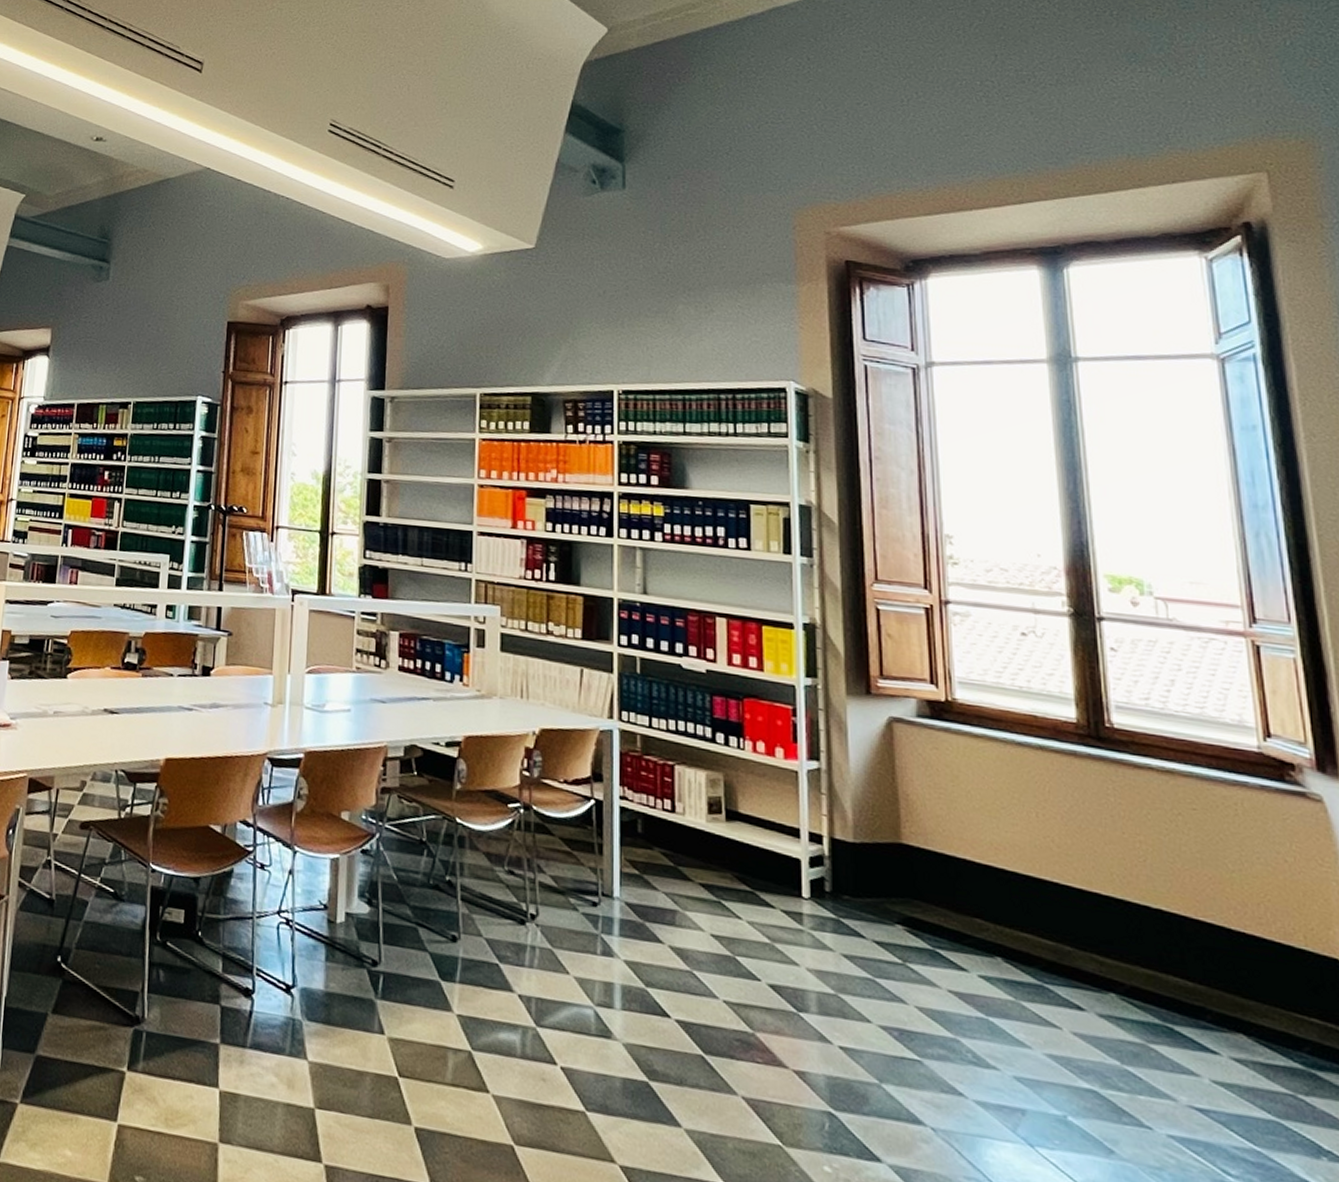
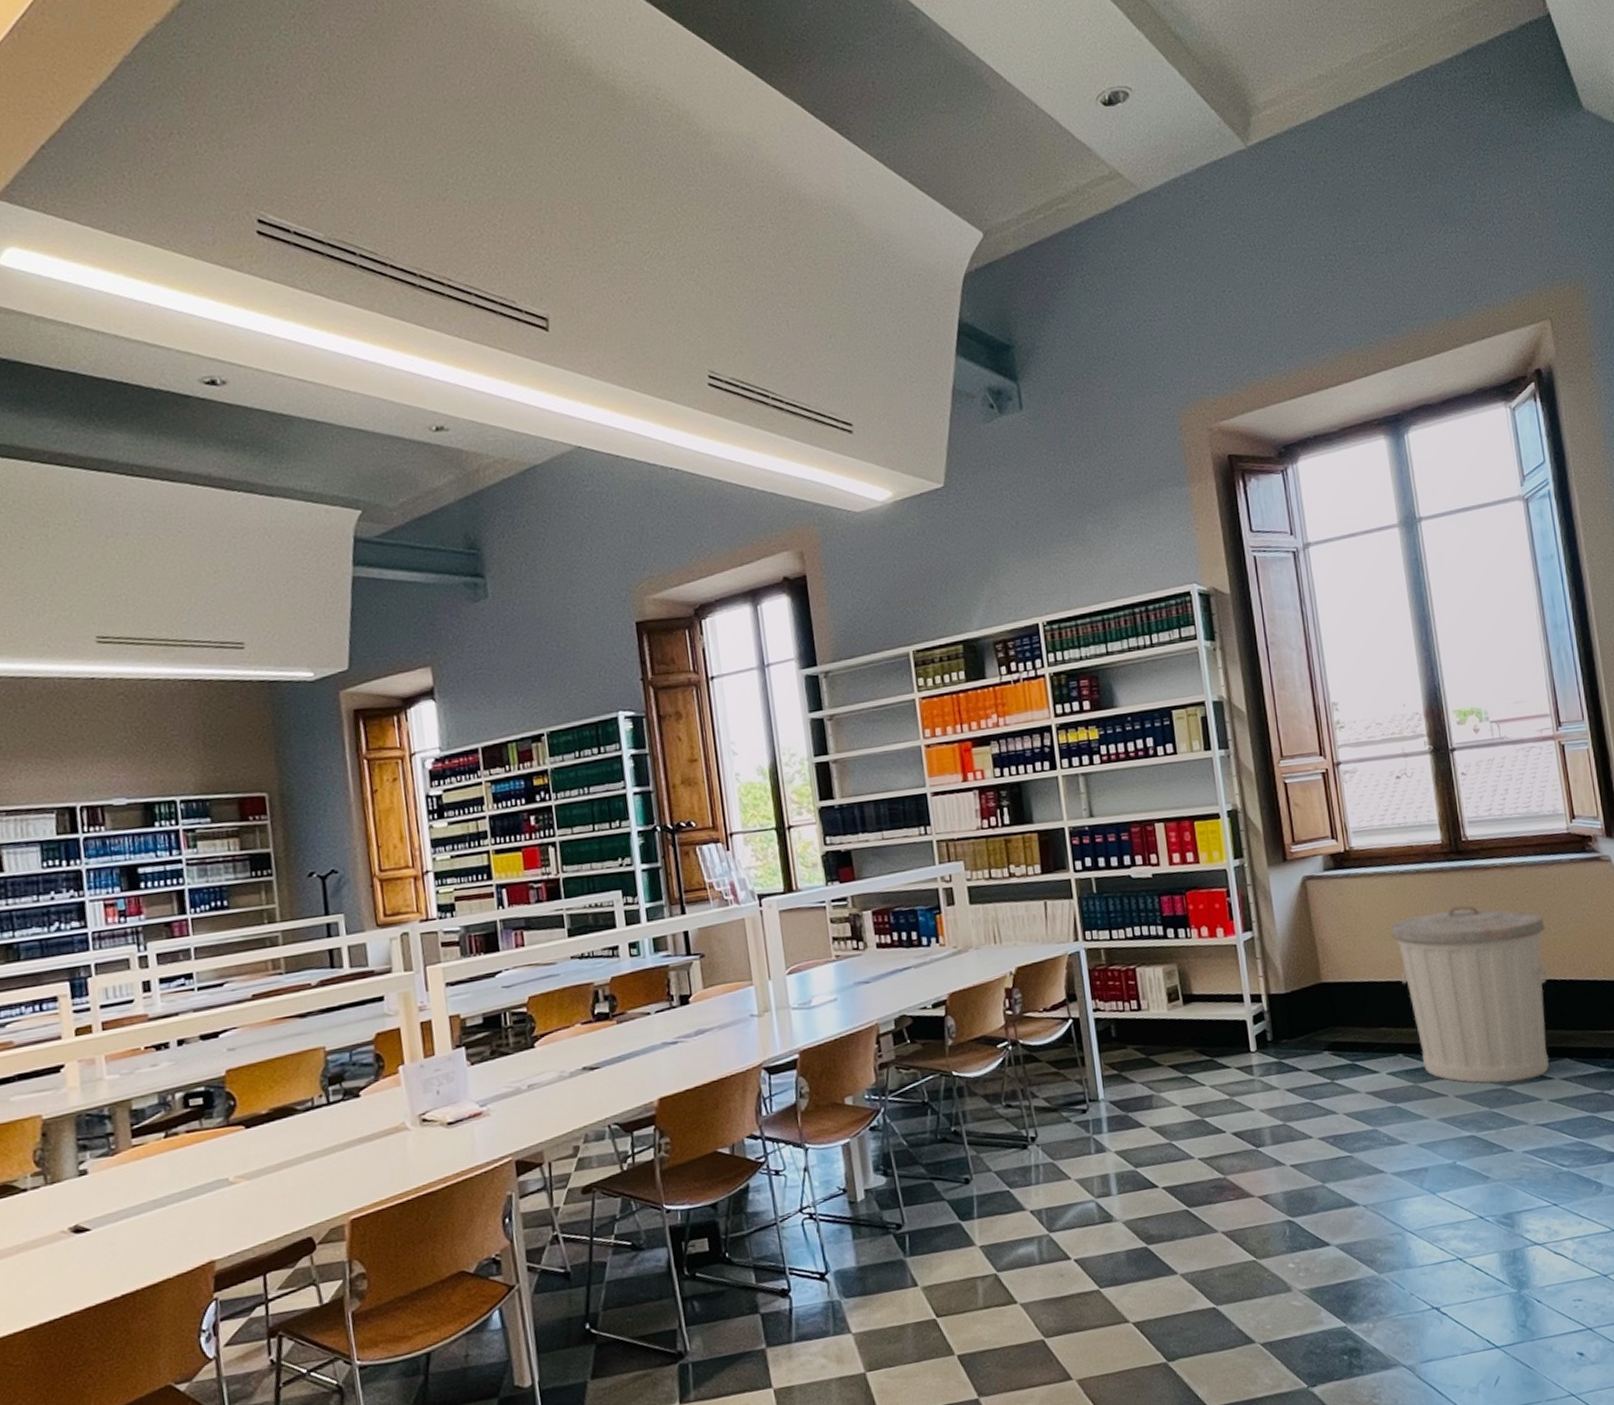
trash can: none [998,797,1218,1046] -> present [1391,905,1550,1084]

